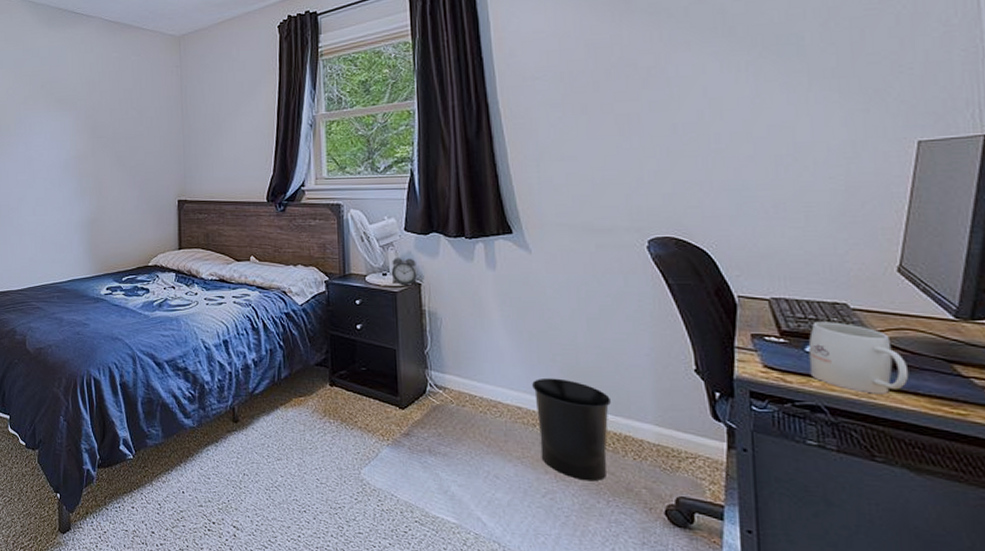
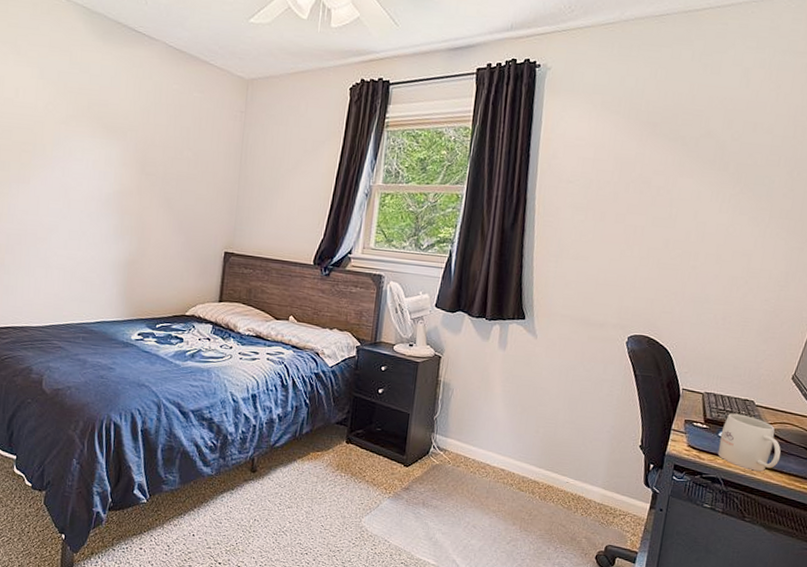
alarm clock: present [391,258,419,286] -> none [415,331,441,359]
waste bin: present [532,377,611,481] -> none [512,446,574,532]

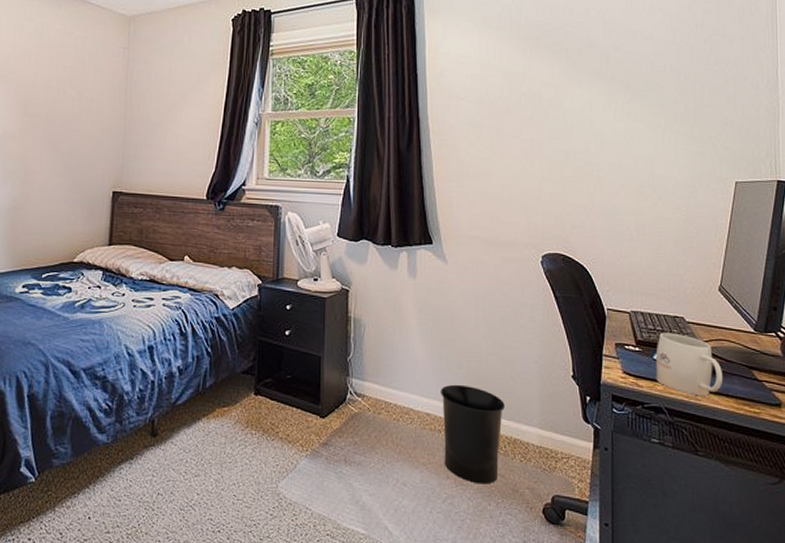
waste bin: none [512,446,574,532] -> present [441,384,505,484]

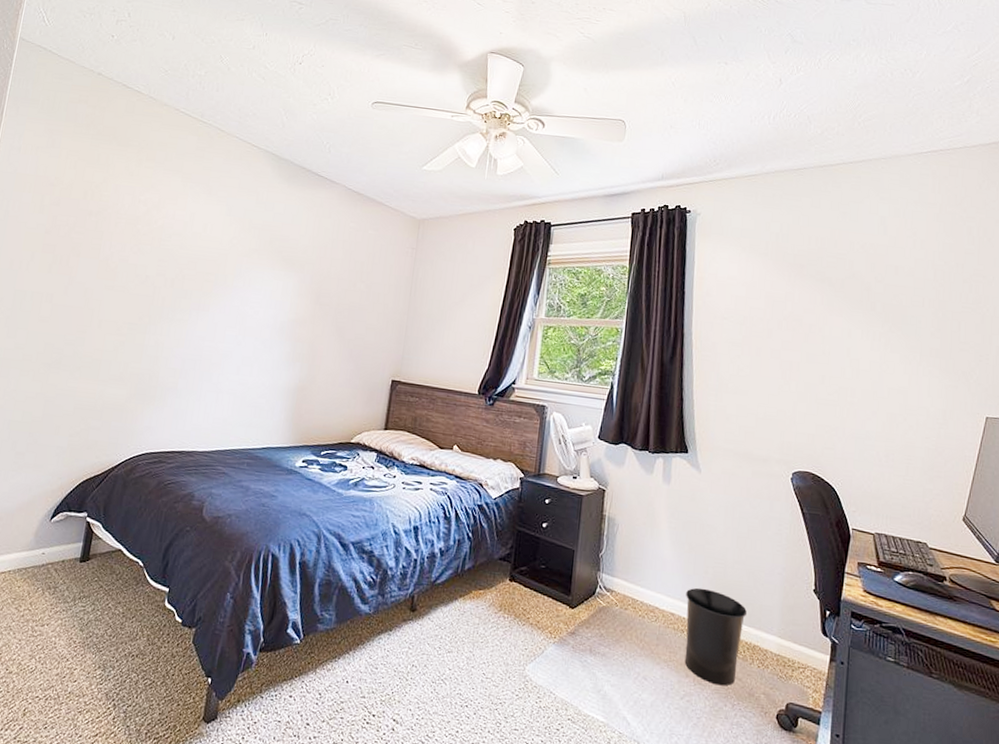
mug: present [655,332,724,396] -> none [895,556,962,621]

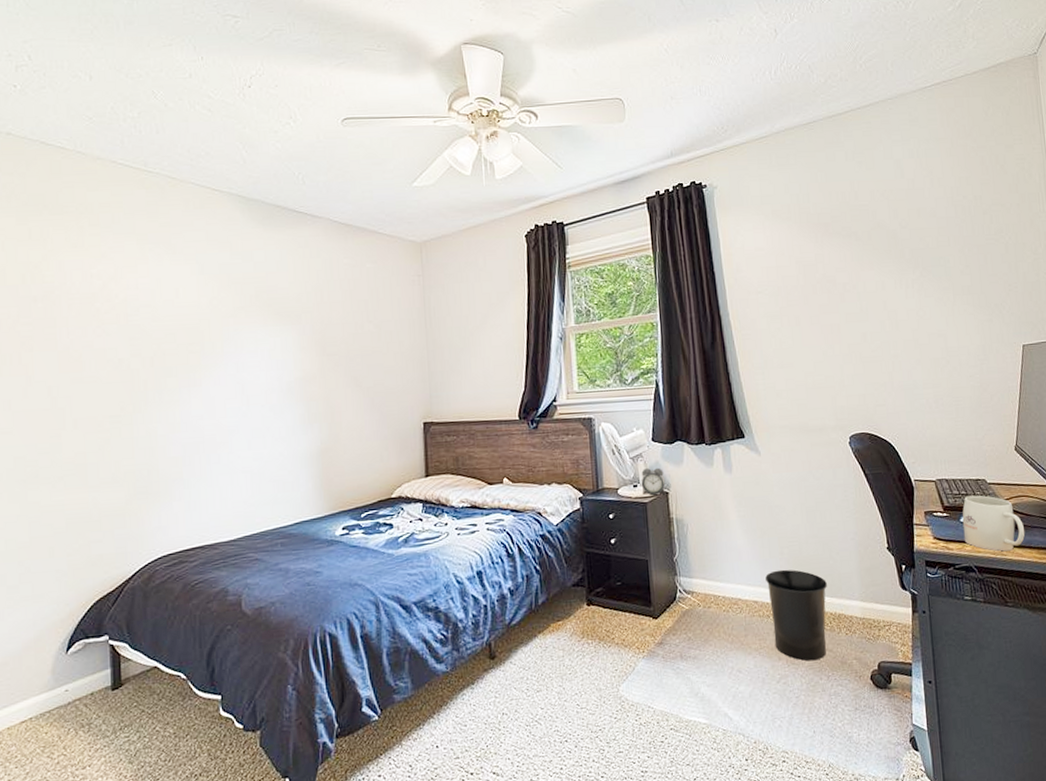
alarm clock: none [579,463,605,492] -> present [641,467,667,496]
mug: none [895,556,962,621] -> present [962,495,1026,552]

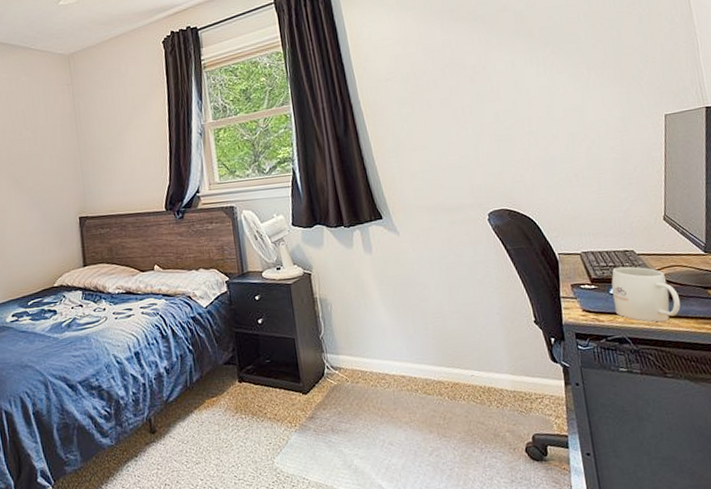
alarm clock: present [641,467,667,496] -> none [284,250,309,278]
waste bin: present [765,569,827,661] -> none [411,344,478,434]

